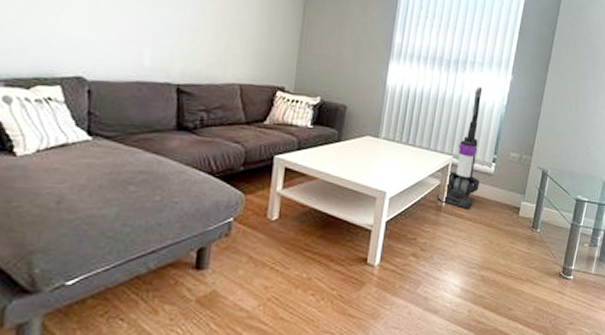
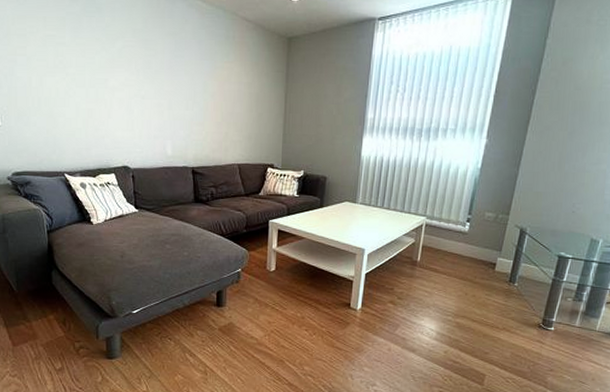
vacuum cleaner: present [437,87,483,209] -> none [412,152,456,264]

